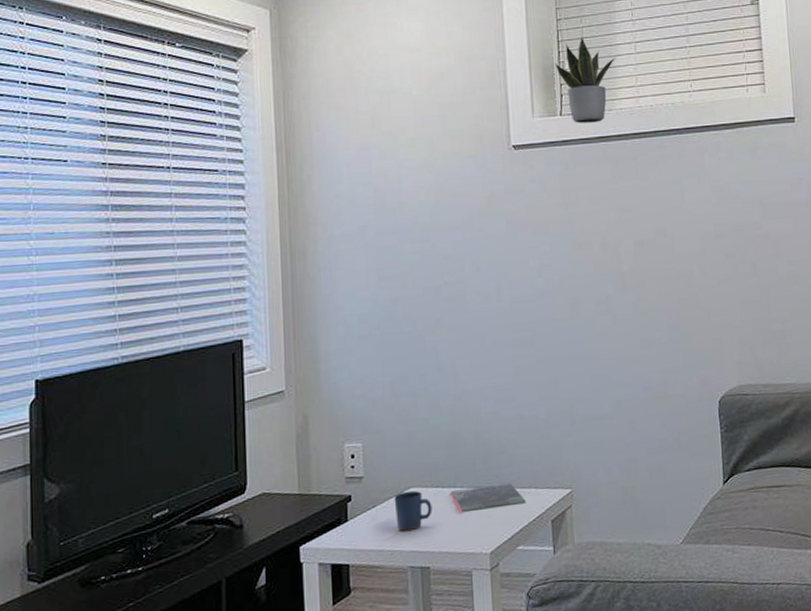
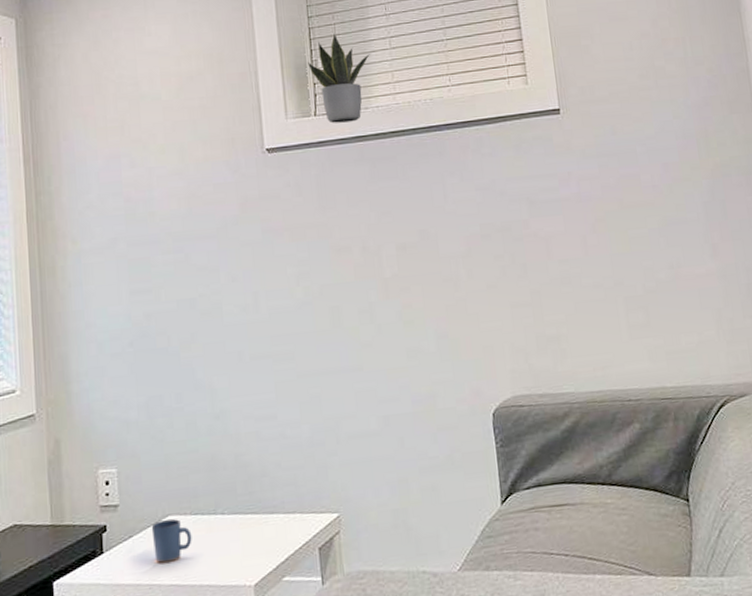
magazine: present [451,483,526,513] -> none [211,508,291,542]

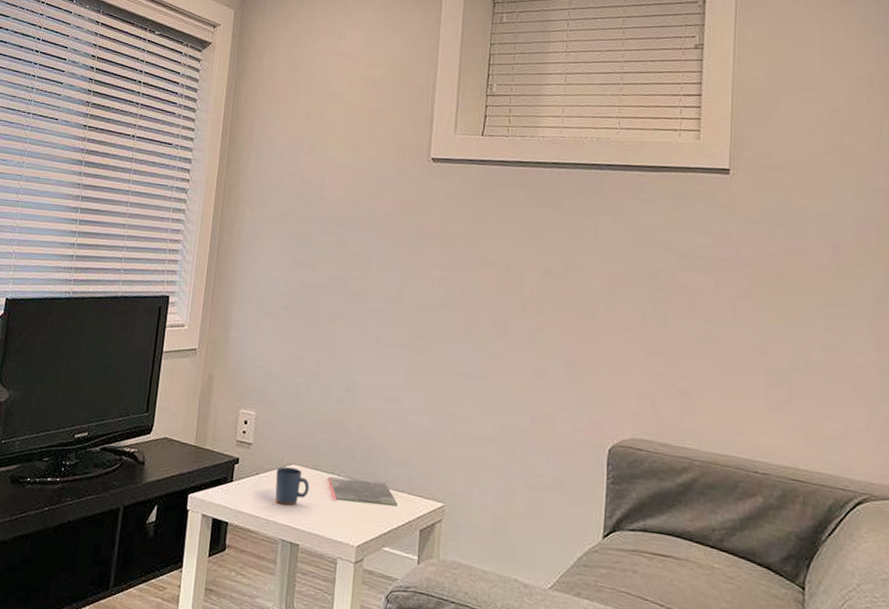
magazine: none [211,508,291,542] -> present [328,476,398,507]
potted plant: present [308,32,370,124] -> none [483,61,544,147]

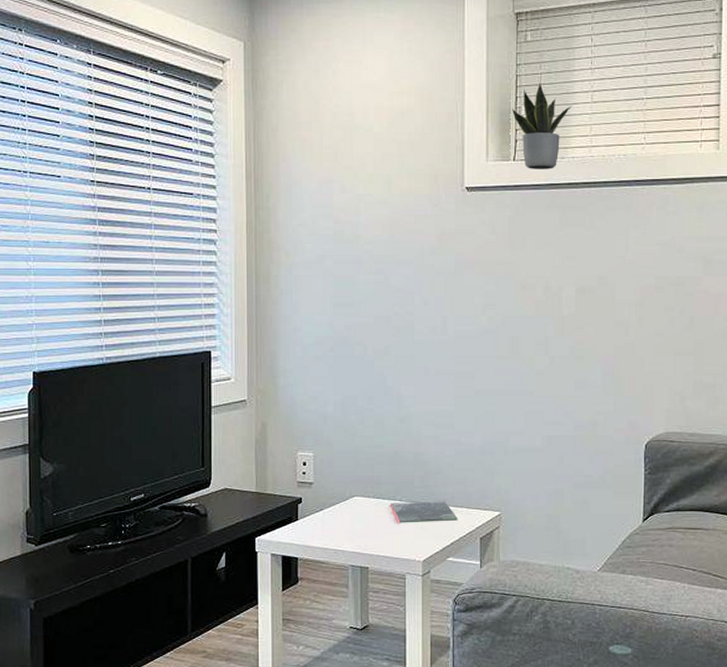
mug: present [274,467,310,505] -> none [339,499,373,533]
potted plant: none [483,61,544,147] -> present [512,81,572,169]

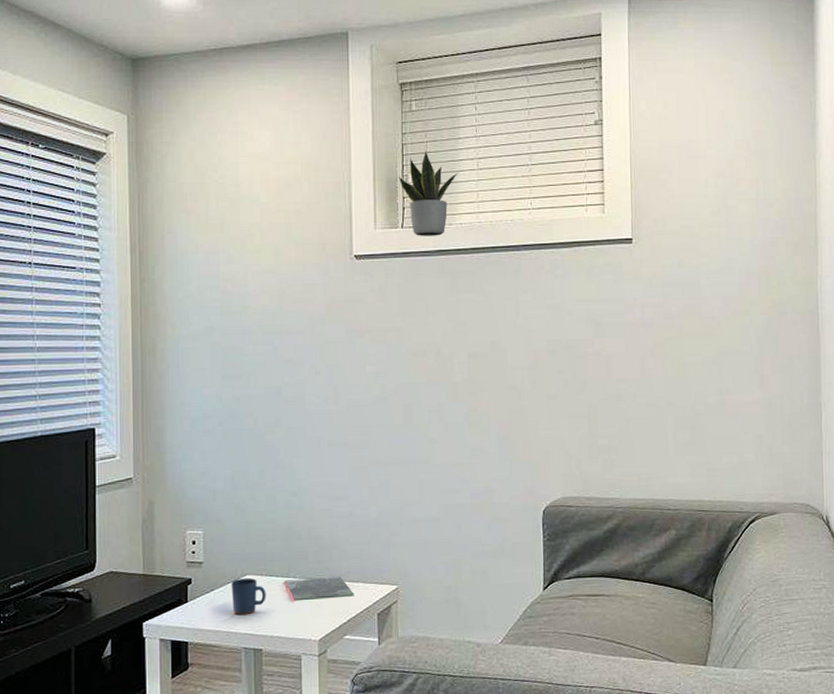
mug: none [339,499,373,533] -> present [231,578,266,614]

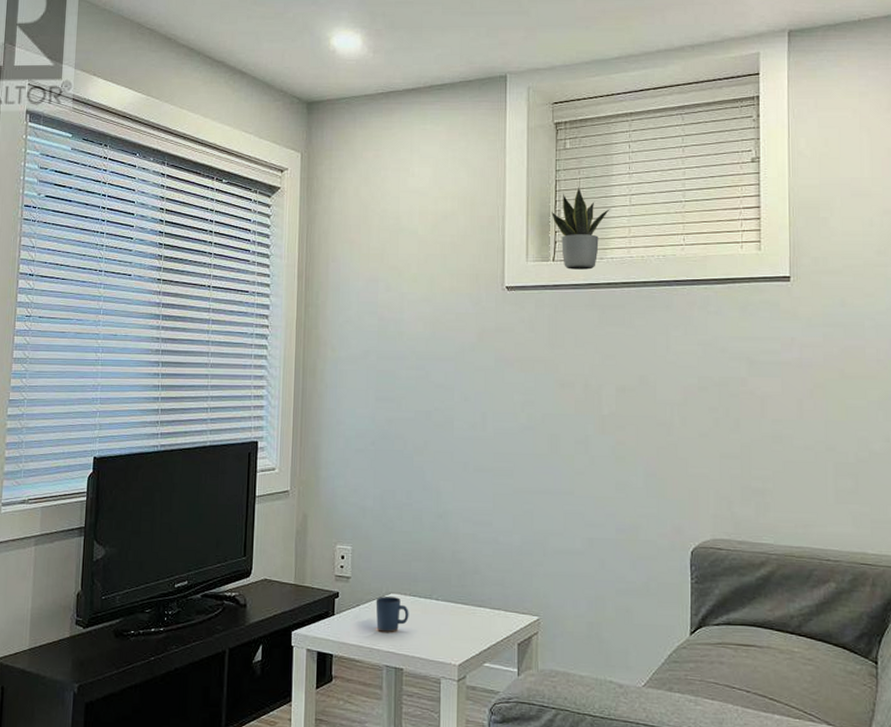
magazine: present [284,576,354,601] -> none [427,601,495,625]

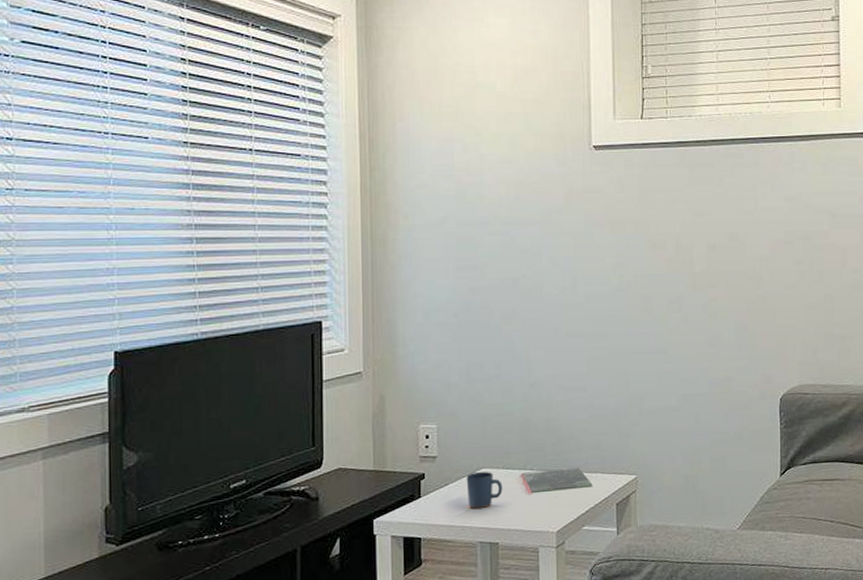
magazine: none [427,601,495,625] -> present [521,467,593,494]
potted plant: present [552,186,610,270] -> none [638,41,698,127]

